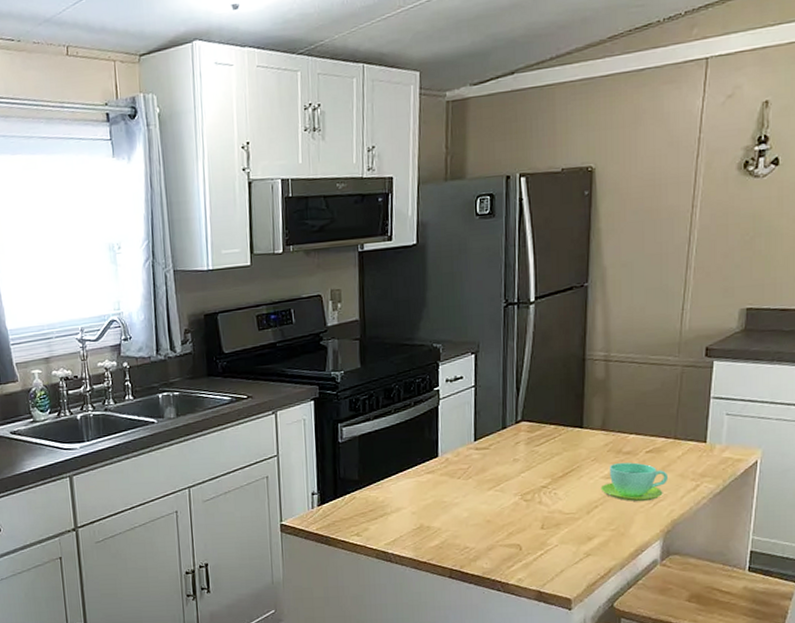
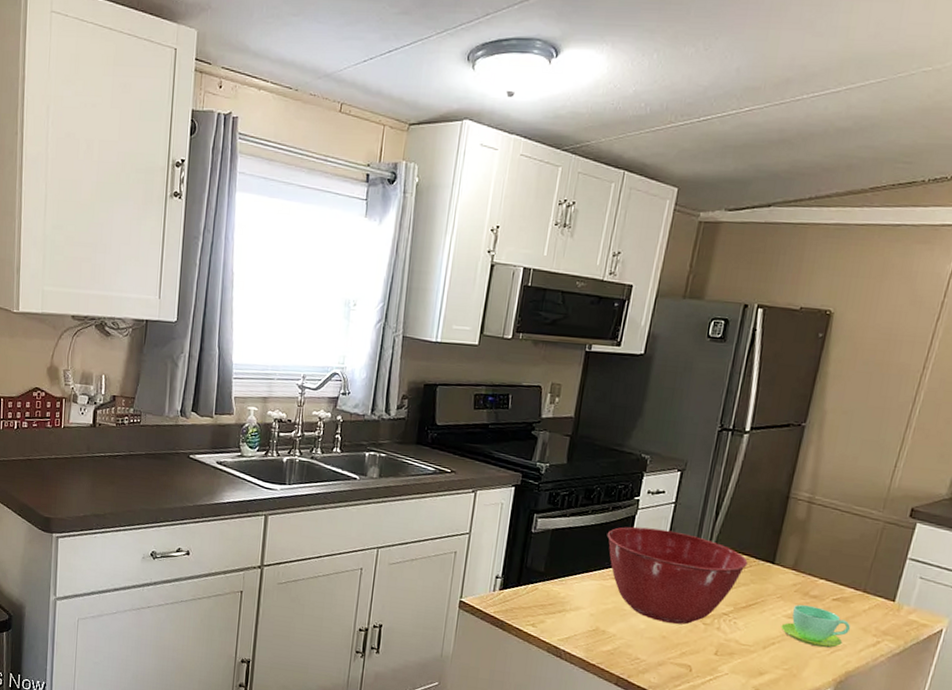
mixing bowl: none [413,414,557,507] -> present [606,526,748,625]

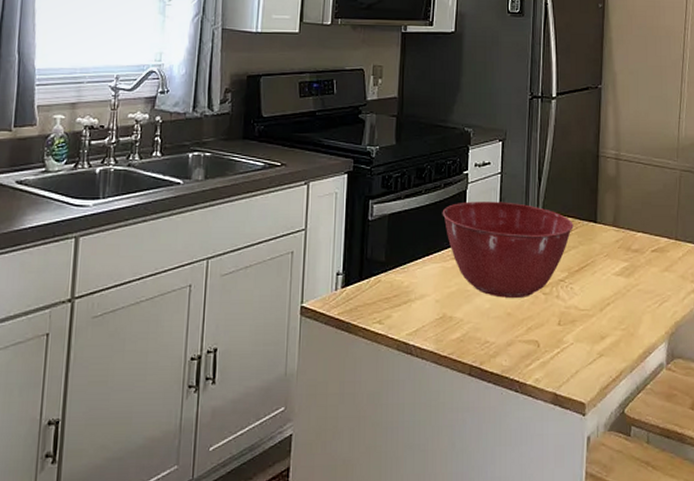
cup: present [781,604,851,648] -> none [612,261,672,301]

